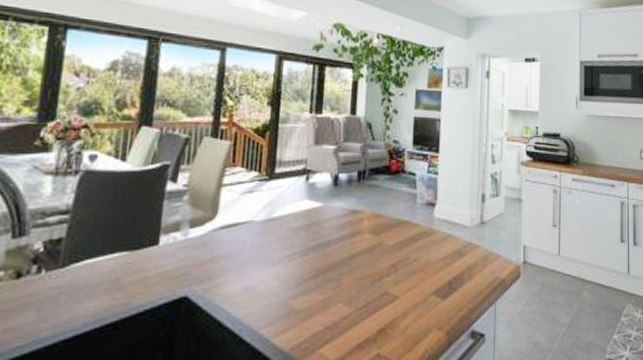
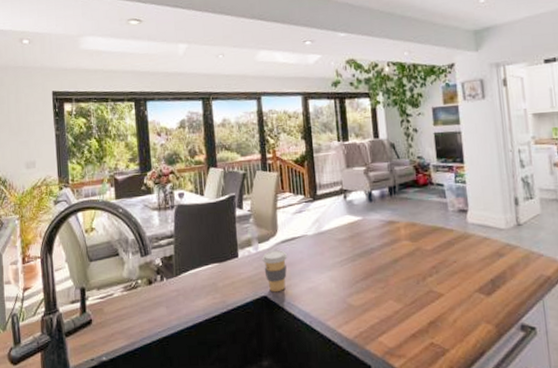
coffee cup: none [191,238,226,292] -> present [262,250,288,293]

